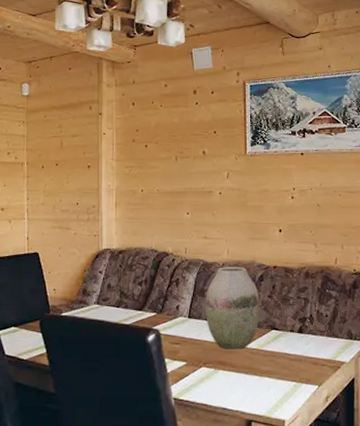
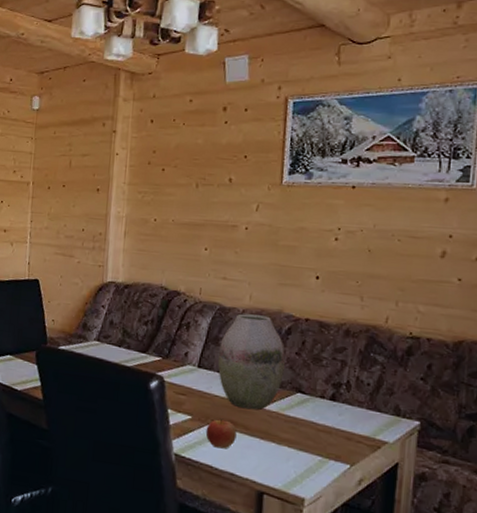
apple: none [199,360,225,387] -> present [205,418,237,449]

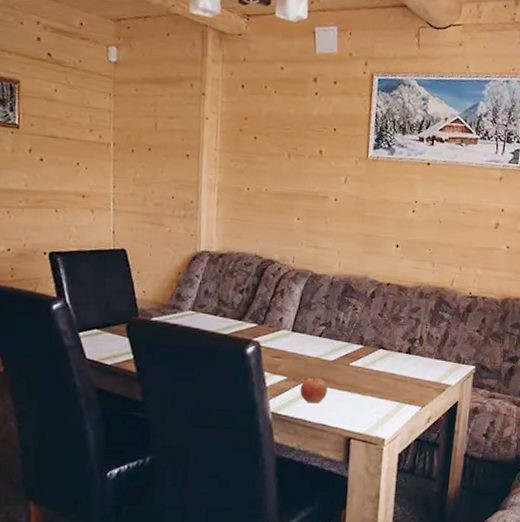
vase: present [217,314,285,410] -> none [310,280,370,367]

